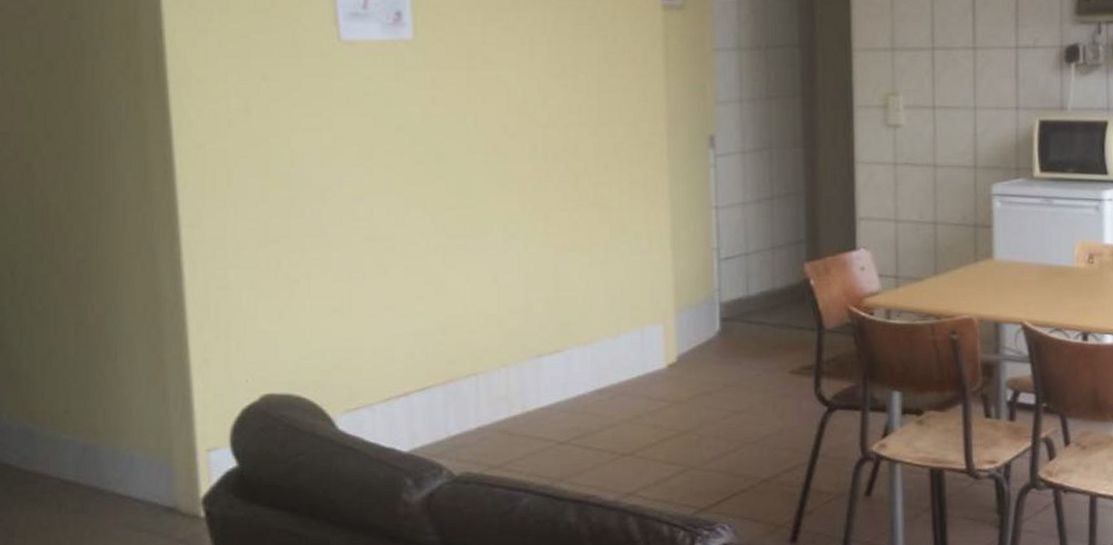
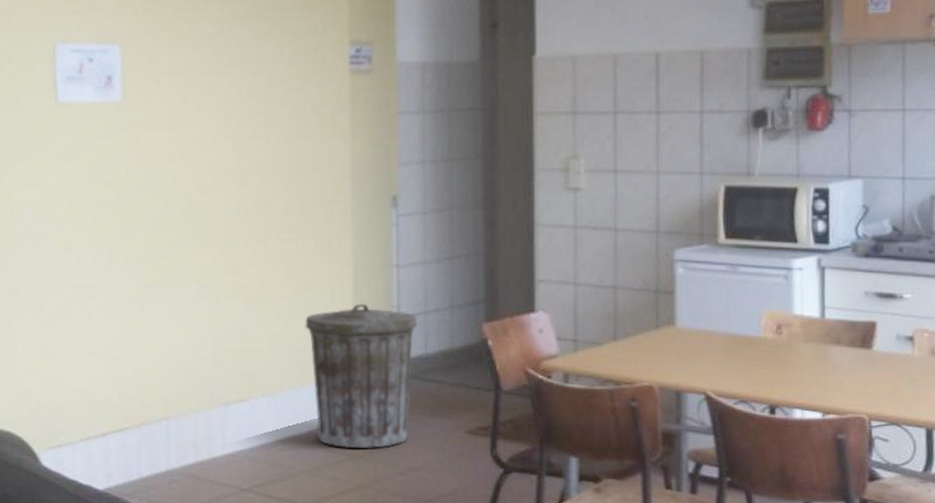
trash can: none [621,247,739,396] -> present [305,303,418,449]

